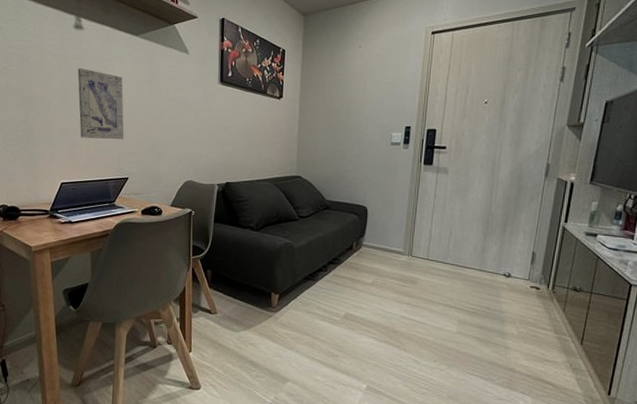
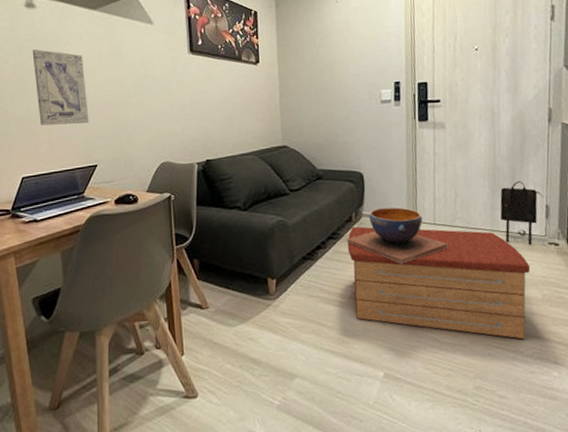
decorative bowl: none [346,241,437,292] -> present [347,207,448,264]
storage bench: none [346,255,511,369] -> present [347,226,531,339]
backpack: none [489,228,532,287] -> present [500,181,544,245]

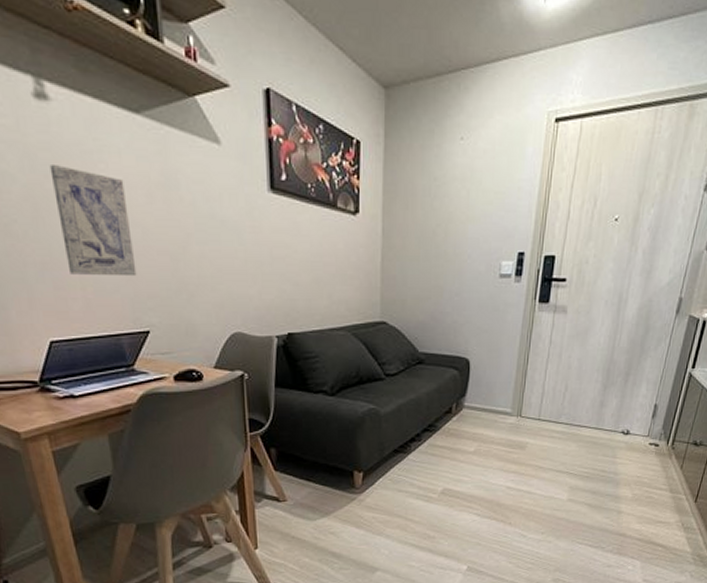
decorative bowl: present [347,207,448,264] -> none [444,400,549,460]
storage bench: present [347,226,531,339] -> none [443,419,627,536]
backpack: present [500,181,544,245] -> none [607,377,655,445]

